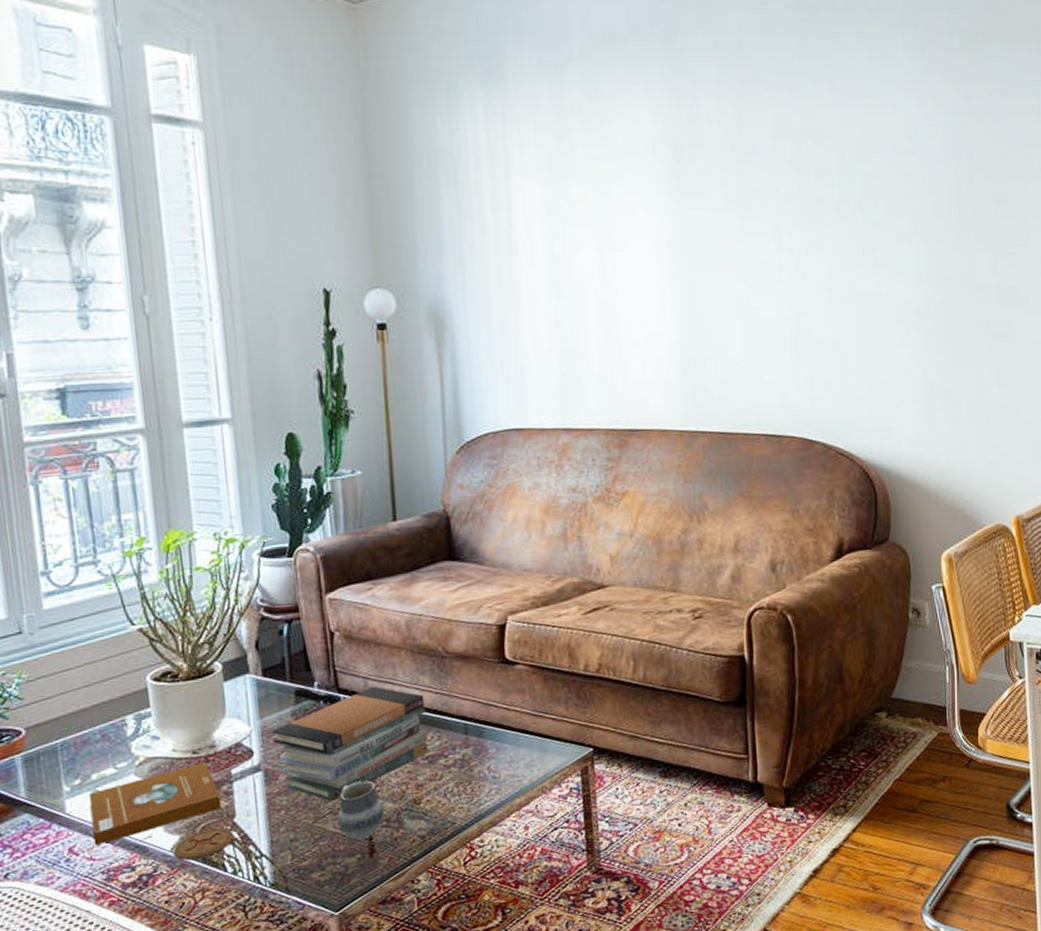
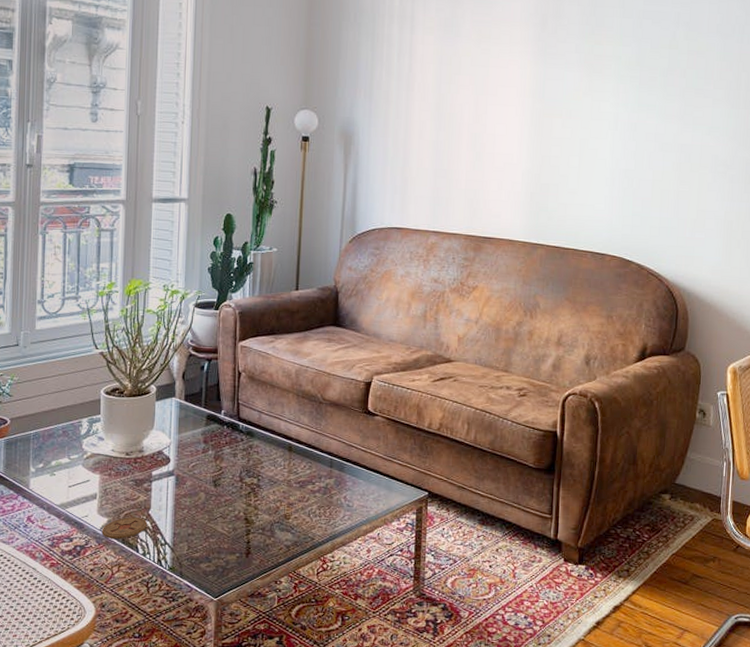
book: present [88,761,222,846] -> none [46,462,142,518]
book stack: present [271,686,428,801] -> none [185,419,303,507]
cup: present [337,780,385,840] -> none [225,494,261,542]

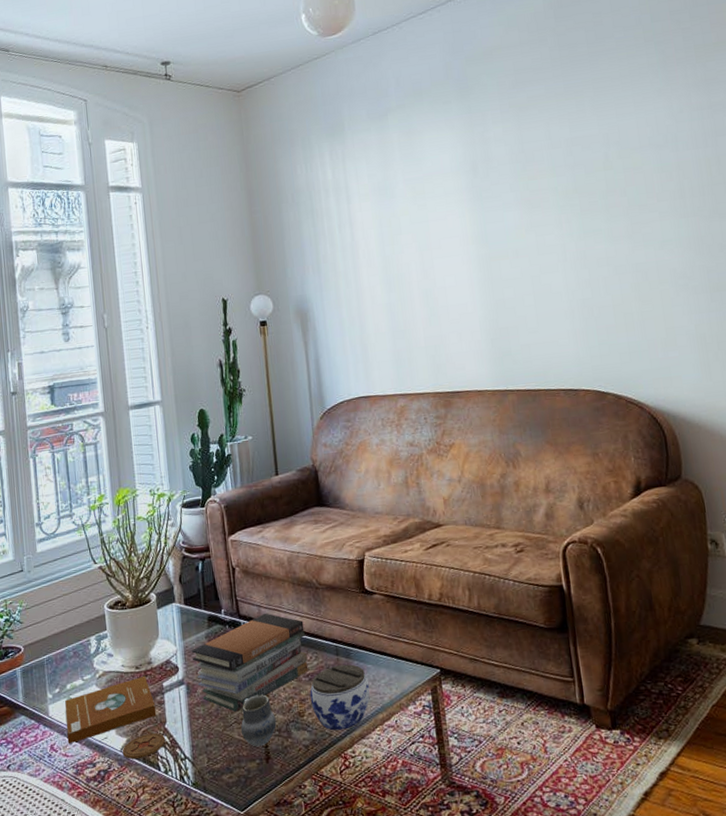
book: none [46,462,142,518] -> present [64,675,157,745]
book stack: none [185,419,303,507] -> present [191,613,309,712]
cup: none [225,494,261,542] -> present [240,694,277,747]
jar: none [298,477,358,536] -> present [310,664,370,731]

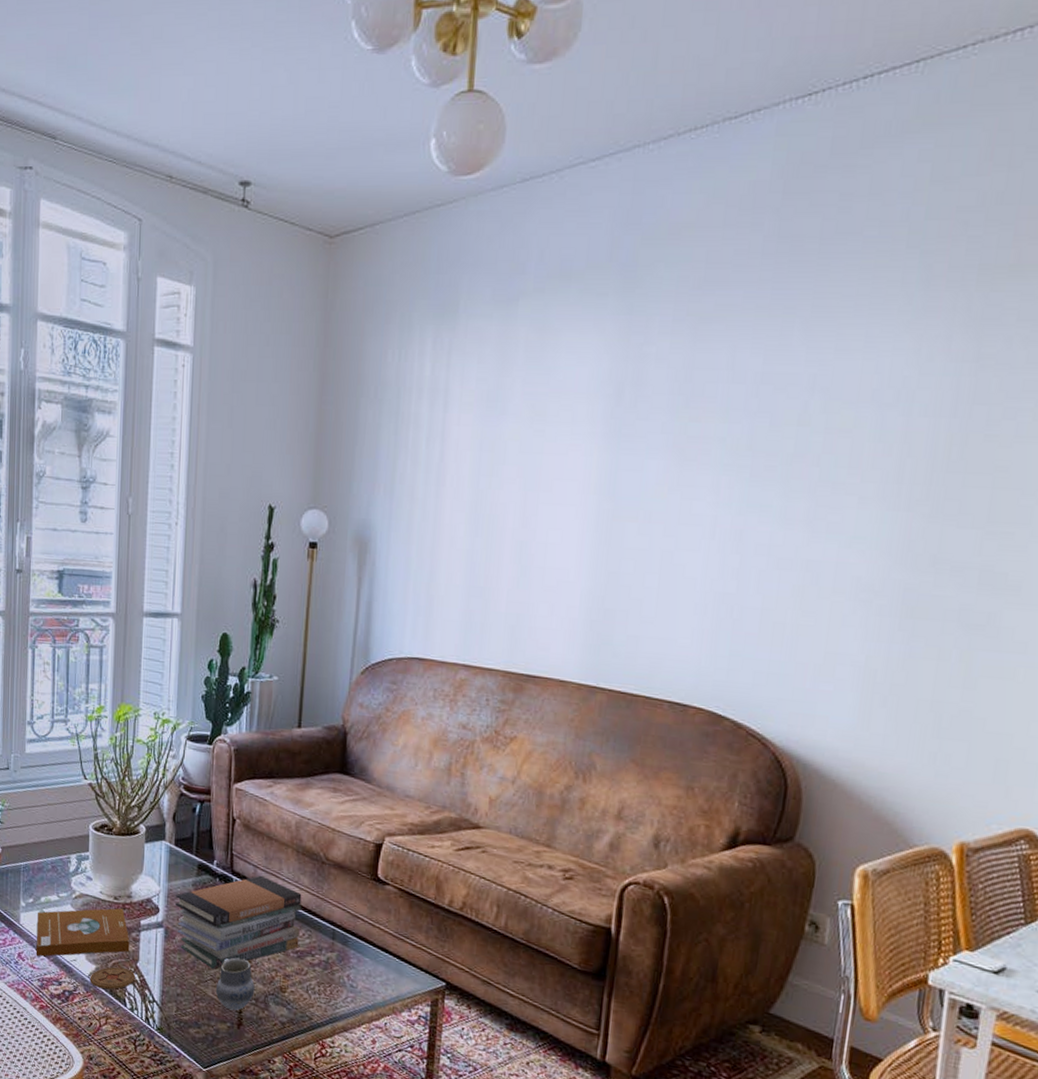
jar: present [310,664,370,731] -> none [295,949,364,1018]

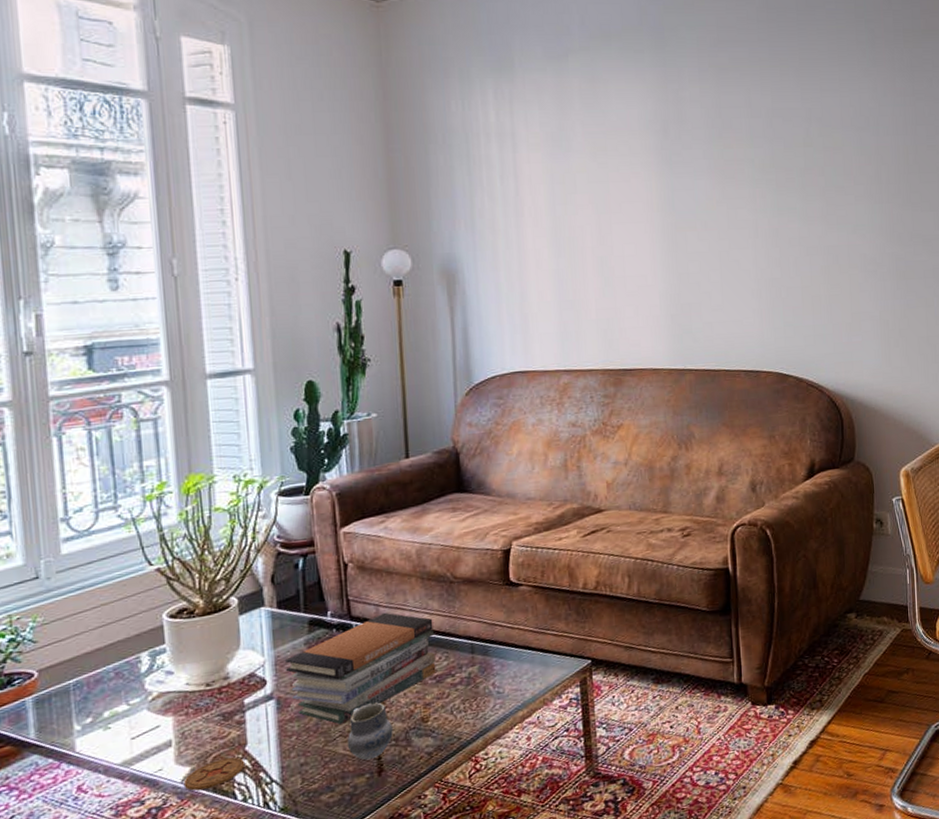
book: present [36,908,130,957] -> none [99,693,234,783]

